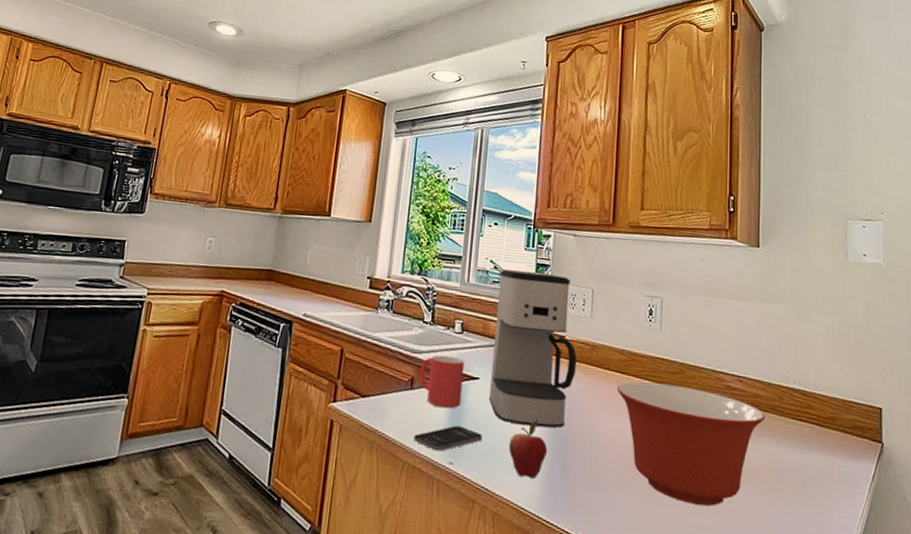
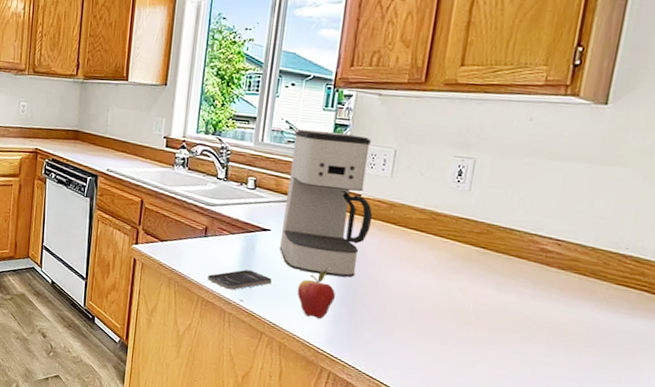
mug: present [420,354,465,409] -> none [213,208,257,255]
mixing bowl: present [616,381,766,506] -> none [413,240,584,358]

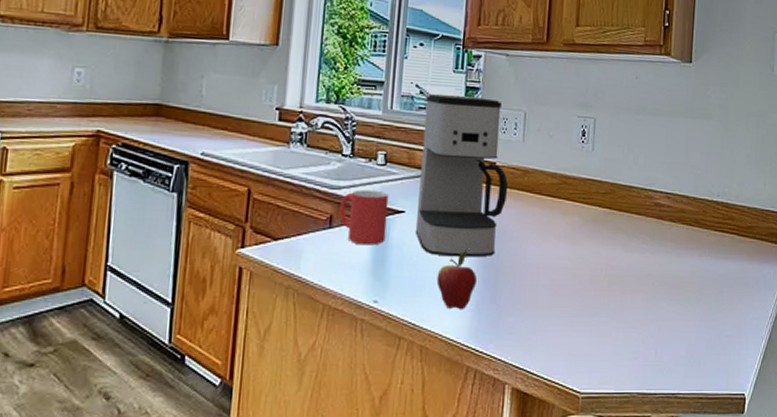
smartphone: present [207,269,272,291] -> none [334,263,409,291]
mug: none [213,208,257,255] -> present [339,189,389,246]

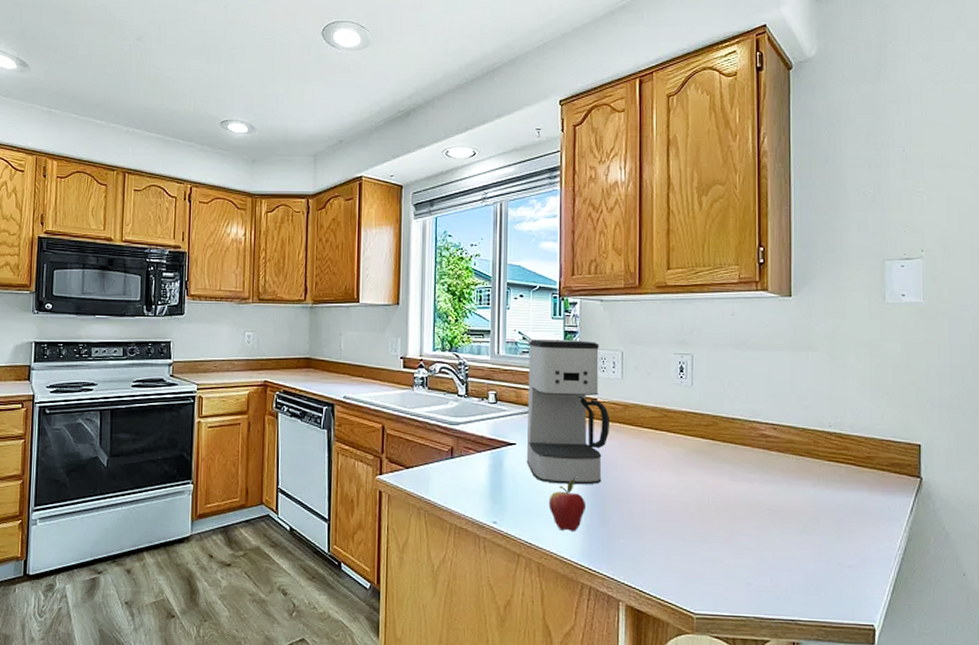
mug: present [339,189,389,246] -> none [459,425,501,473]

